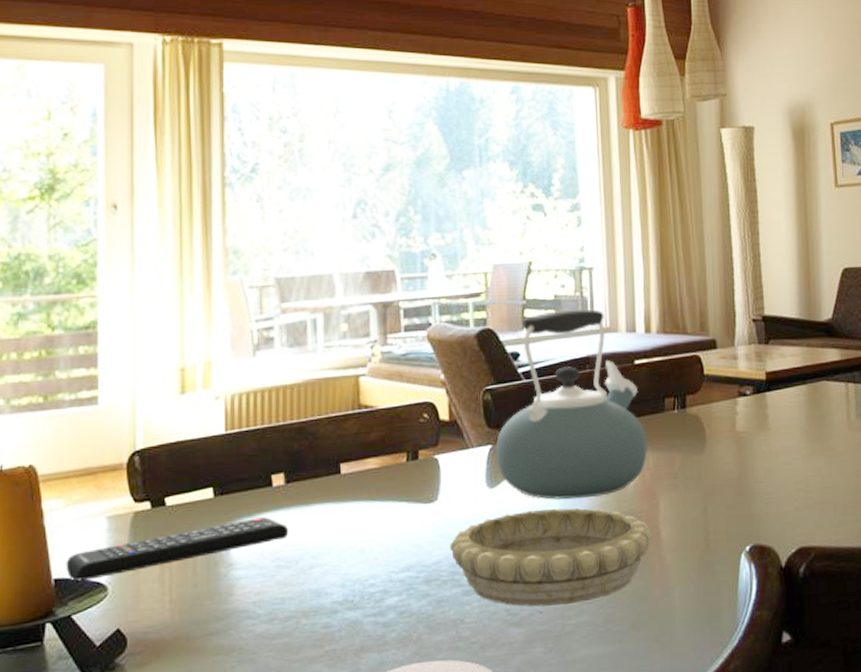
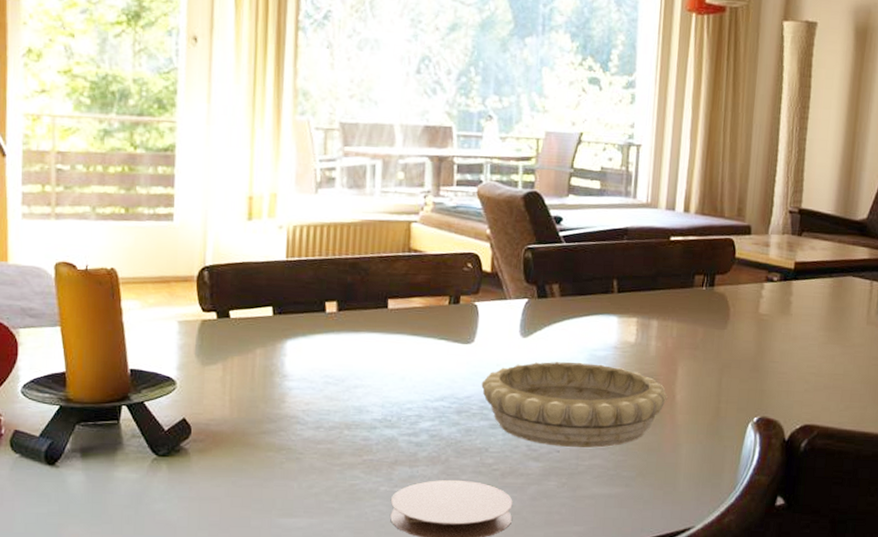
remote control: present [66,517,289,583] -> none [140,338,338,375]
kettle: present [495,309,648,500] -> none [531,182,674,357]

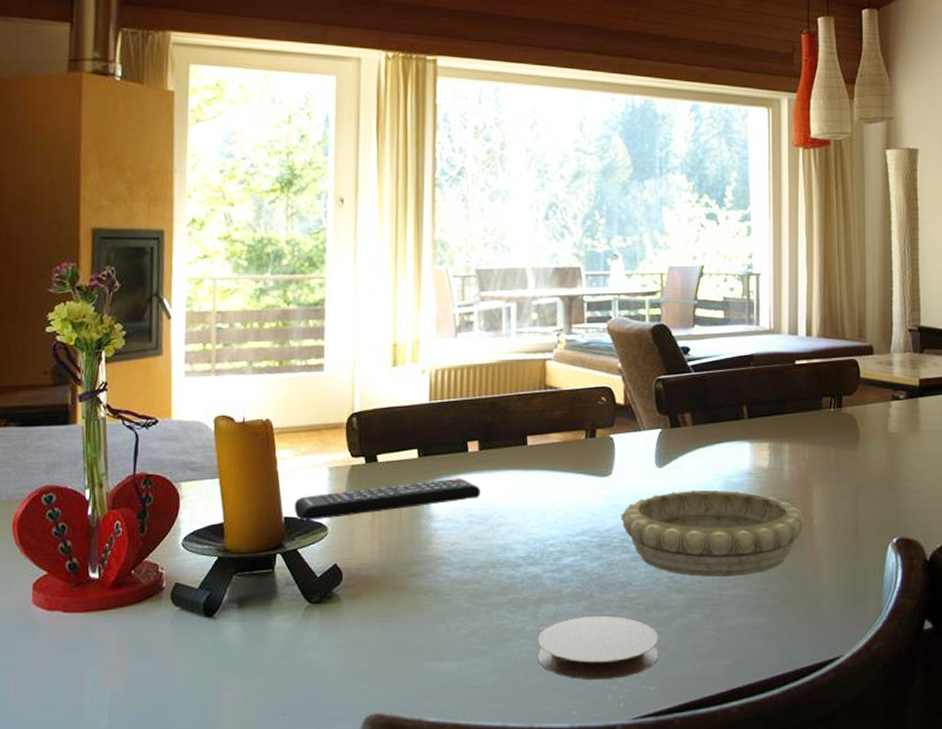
remote control: none [140,338,338,375] -> present [294,478,481,522]

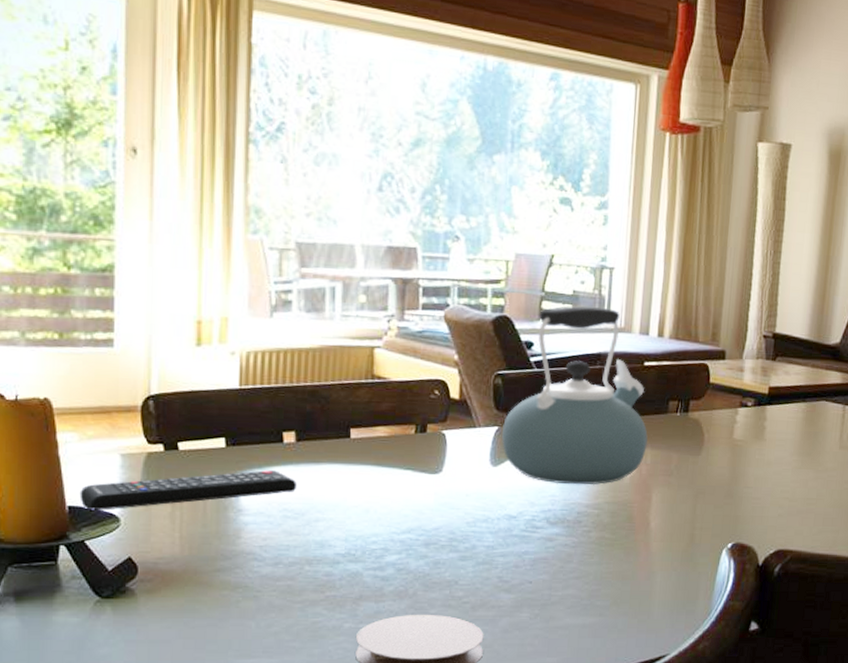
decorative bowl: present [621,491,805,578] -> none [450,491,642,579]
kettle: none [664,311,805,483] -> present [501,306,648,485]

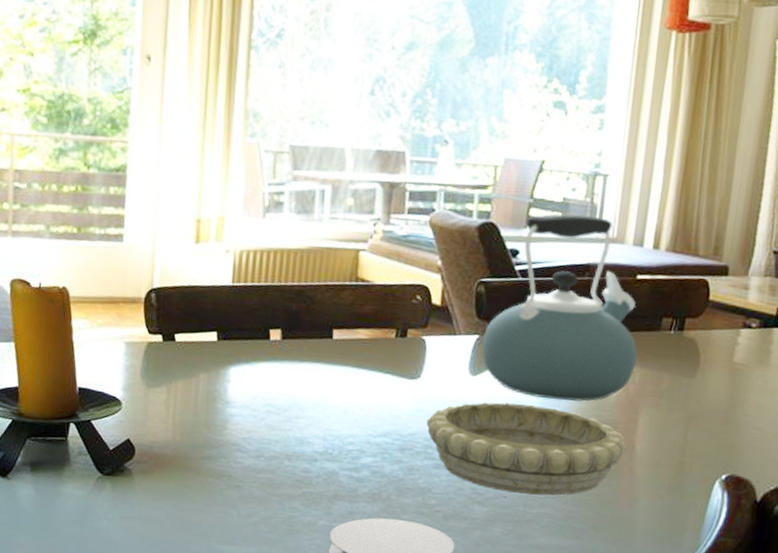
remote control: present [79,470,298,512] -> none [88,365,281,394]
decorative bowl: none [450,491,642,579] -> present [426,402,626,496]

